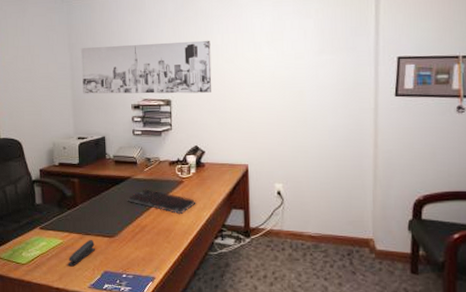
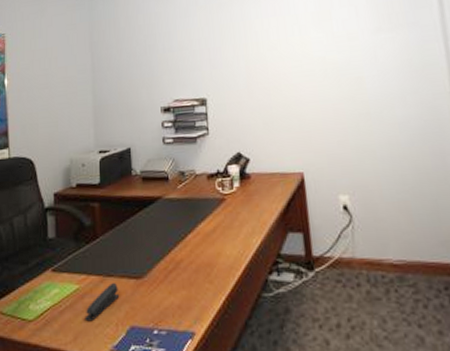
wall art: present [80,40,212,94] -> none [102,26,253,99]
computer keyboard: present [127,189,196,215] -> none [157,211,243,244]

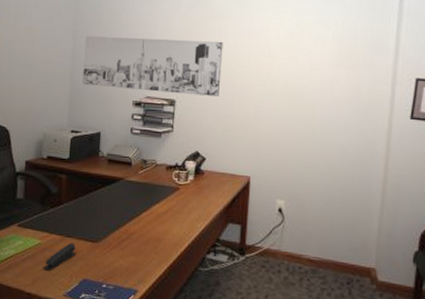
wall art: none [102,26,253,99] -> present [82,35,223,96]

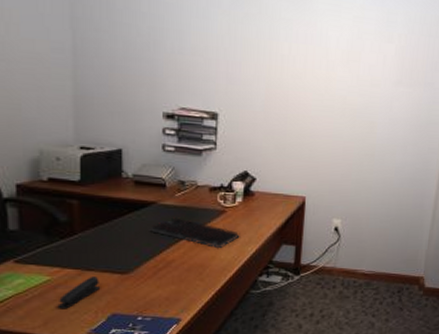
wall art: present [82,35,223,96] -> none [89,25,275,111]
computer keyboard: none [116,192,191,224] -> present [149,217,240,249]

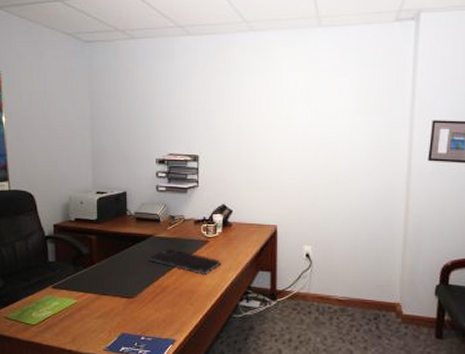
stapler: present [57,277,101,309] -> none [82,300,113,328]

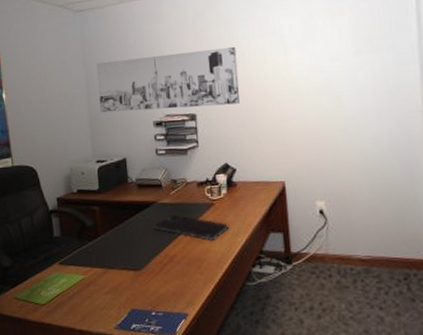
wall art: none [102,94,243,149] -> present [95,46,240,113]

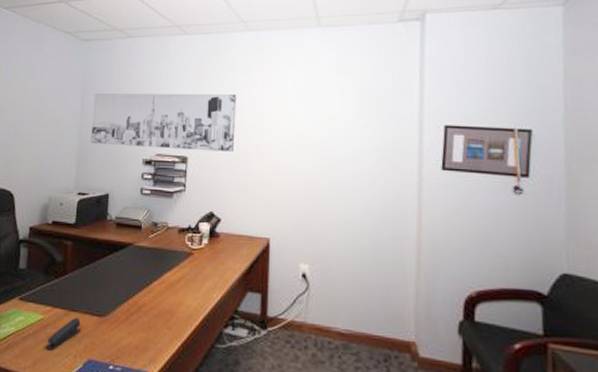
stapler: none [91,274,121,305] -> present [45,318,82,351]
computer keyboard: present [153,214,230,242] -> none [125,259,206,294]

